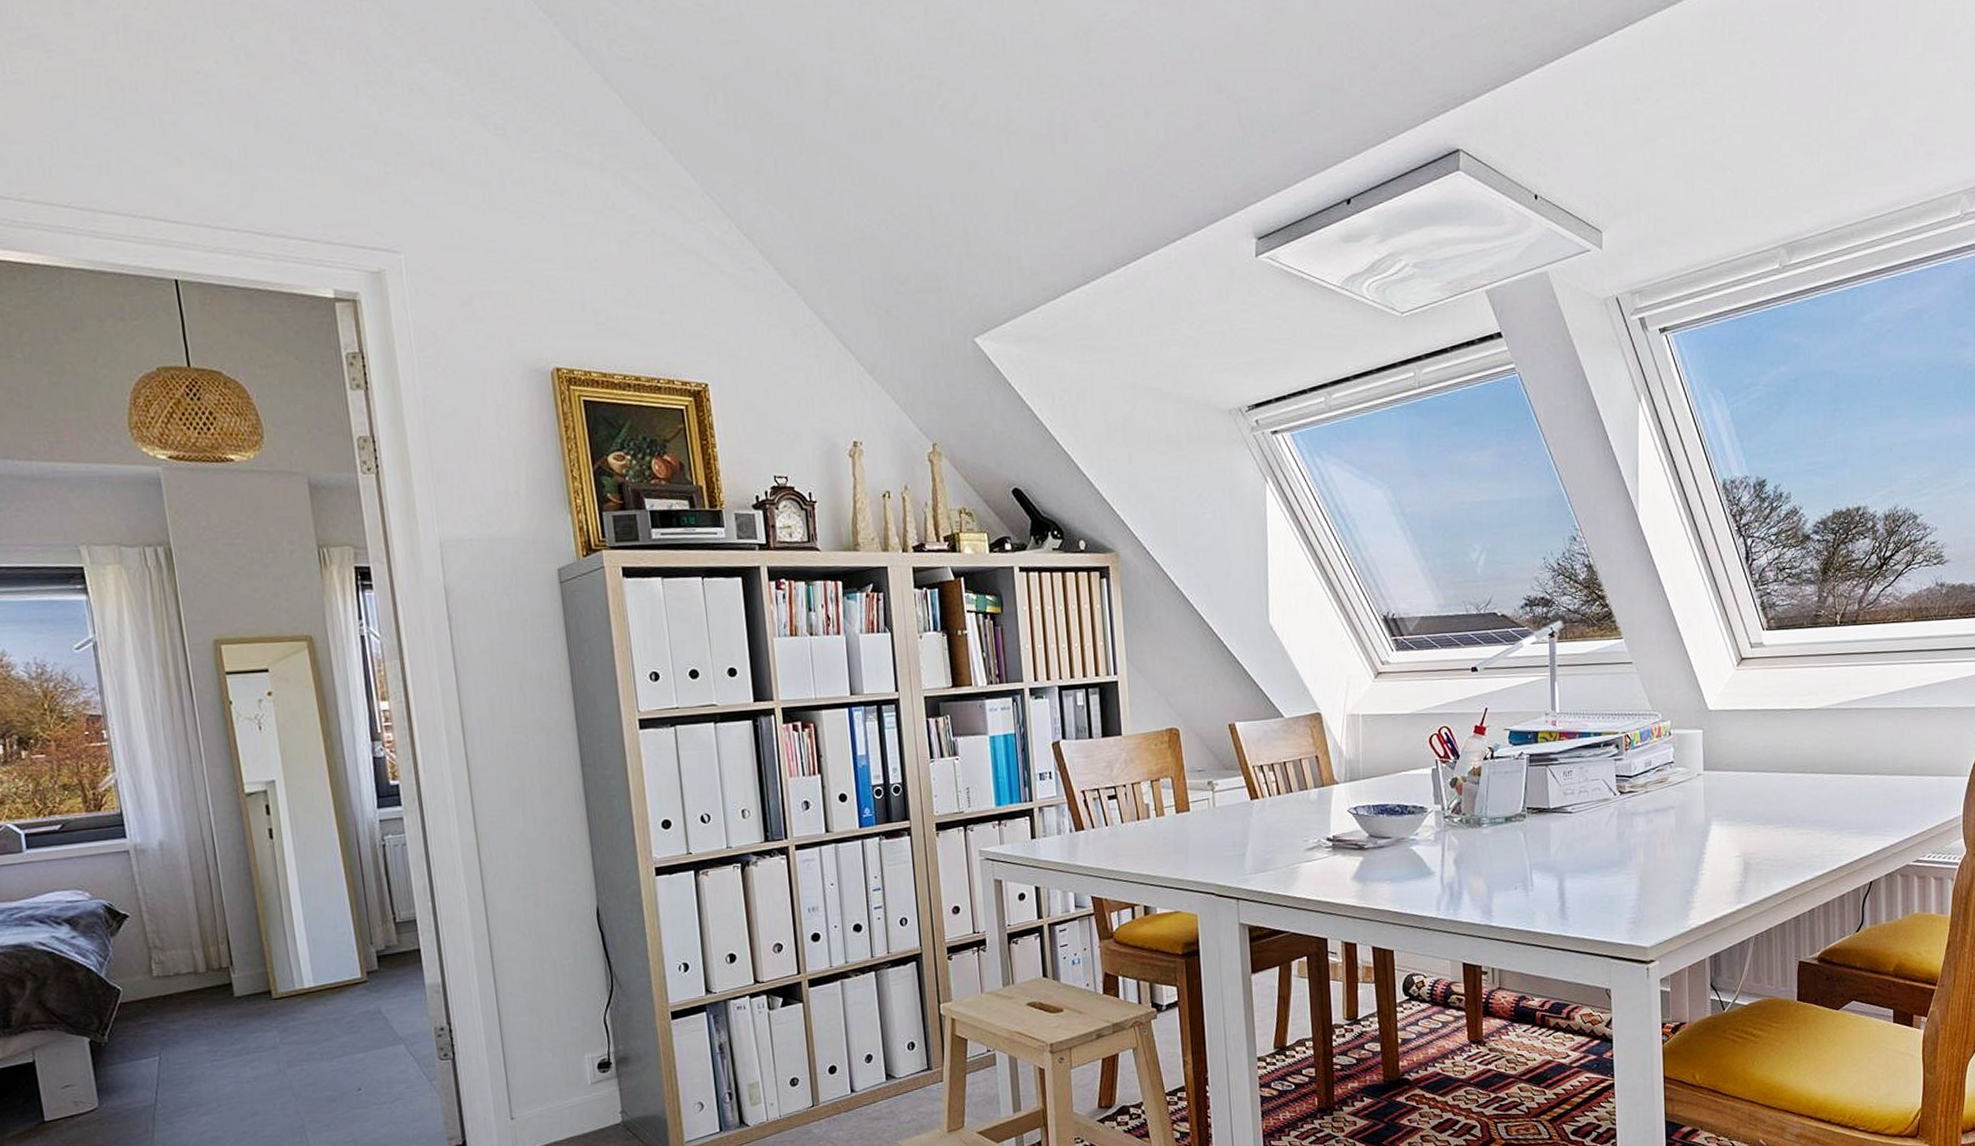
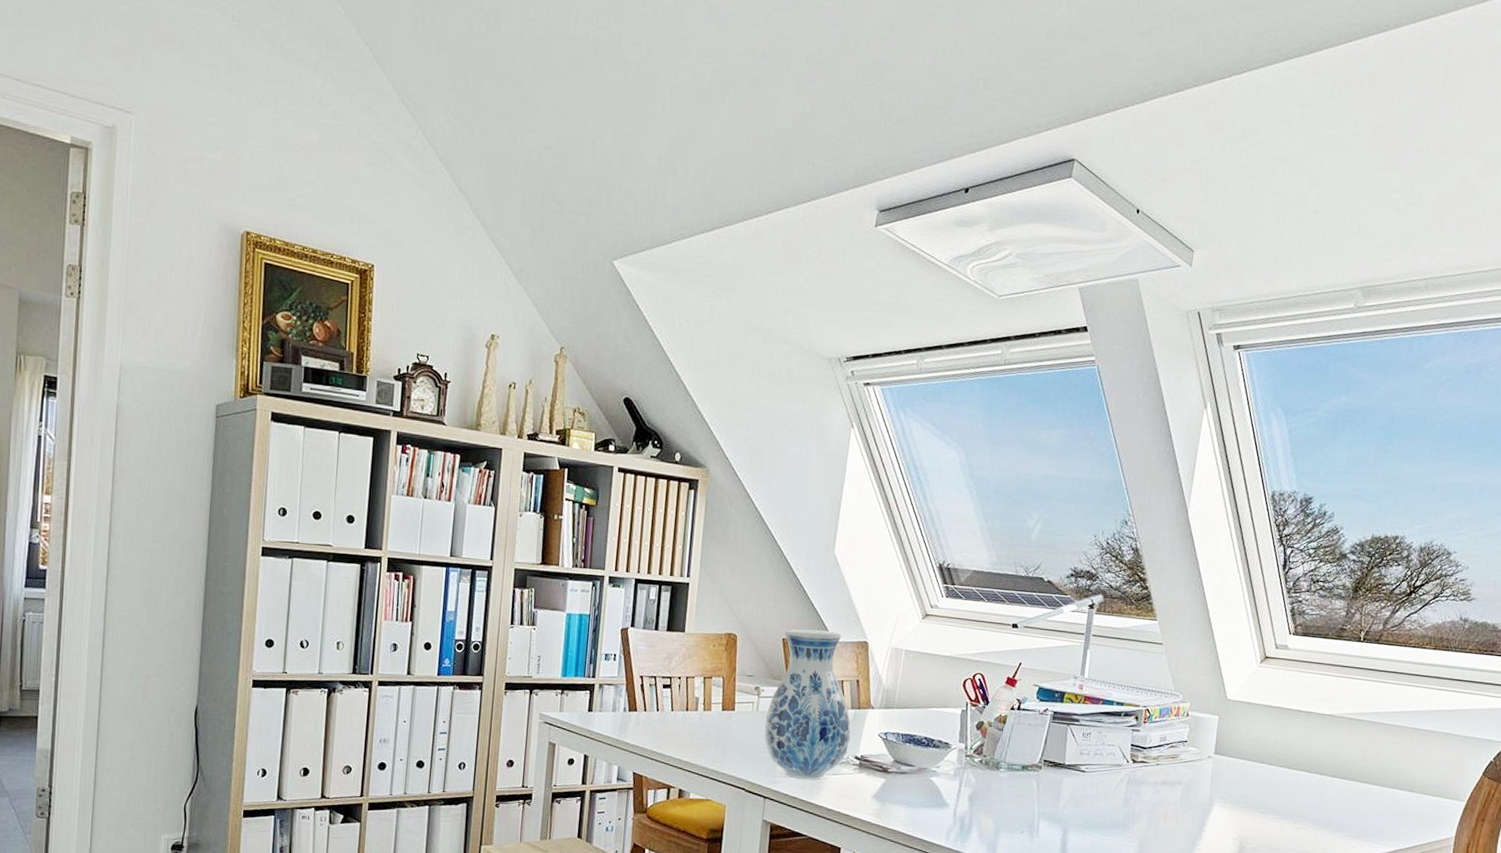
vase: none [1224,707,1318,873] -> present [764,628,851,780]

